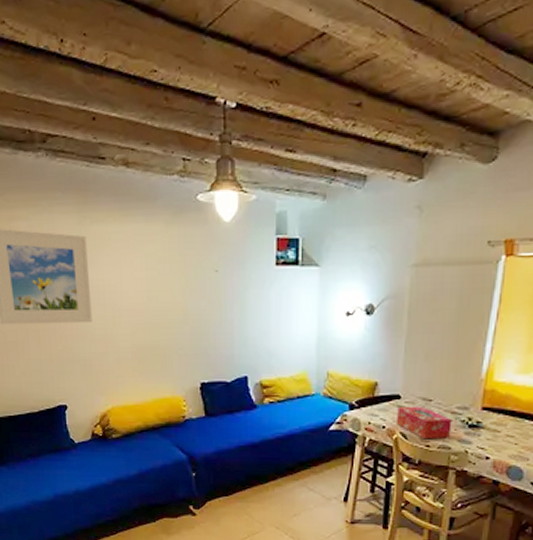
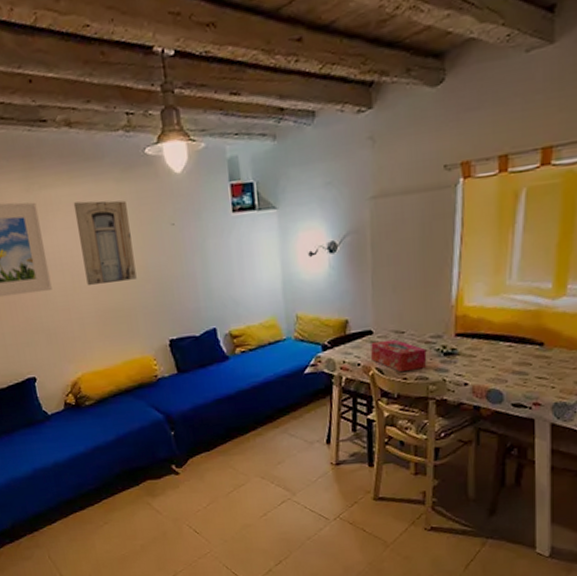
wall art: none [122,239,175,321] -> present [73,200,137,285]

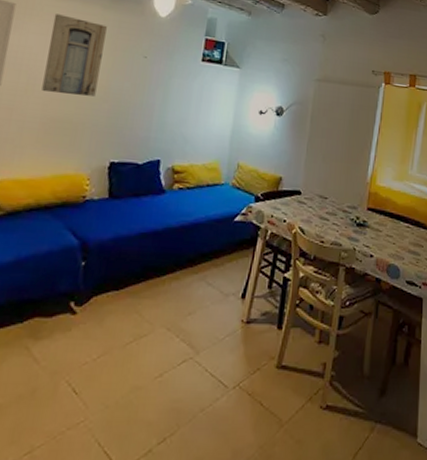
tissue box: present [371,339,427,373] -> none [296,202,343,236]

